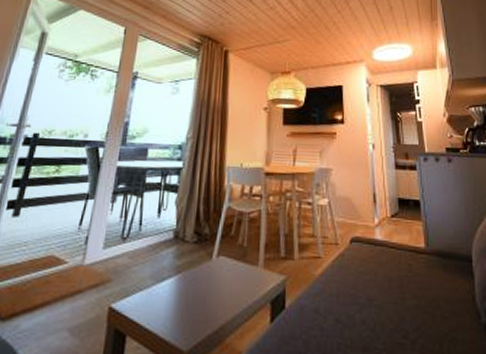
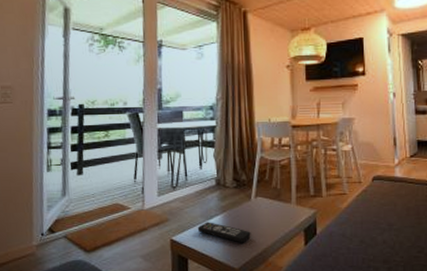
remote control: none [144,285,208,316] -> present [197,222,251,243]

